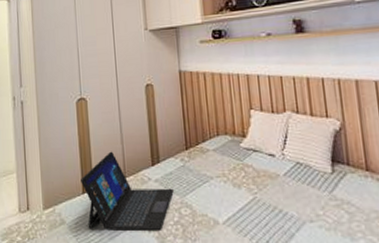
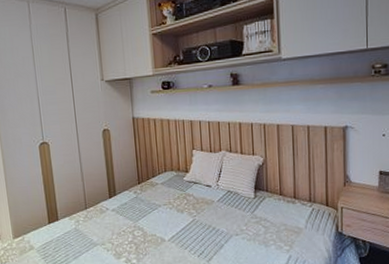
laptop: present [81,151,174,231] -> none [46,187,128,252]

